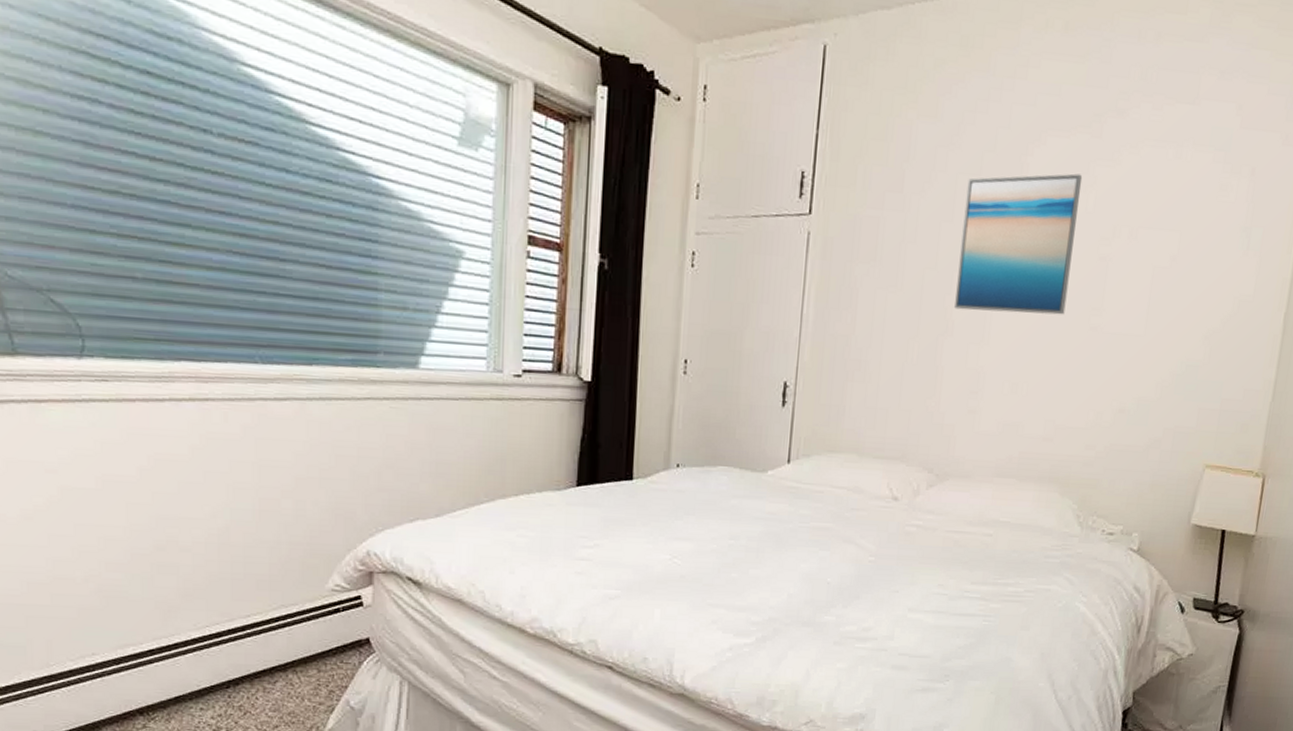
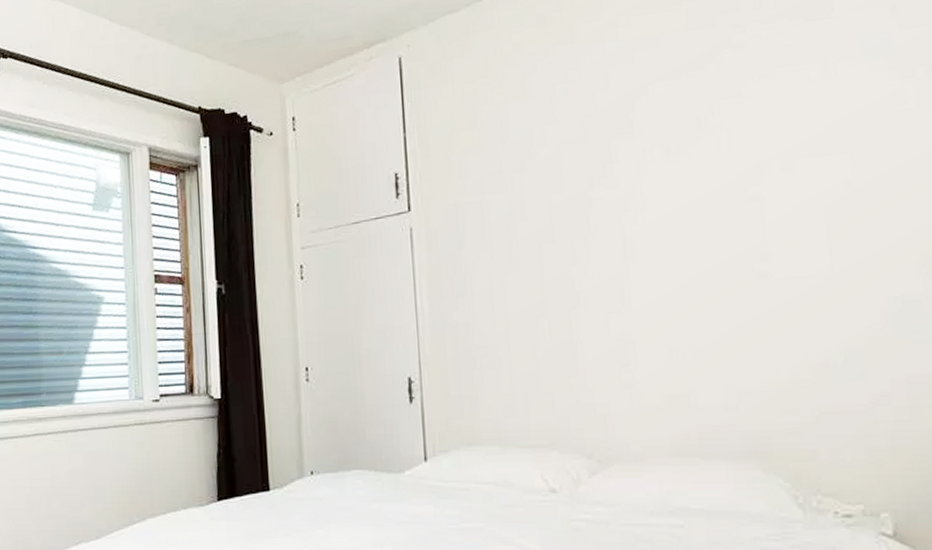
wall art: present [954,173,1083,315] -> none [572,117,719,279]

